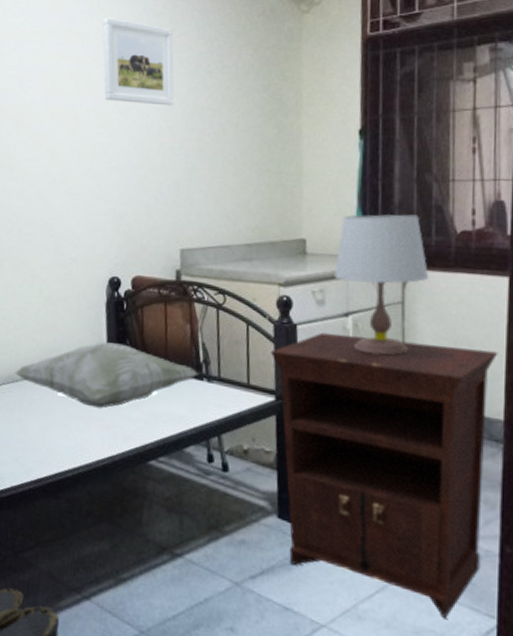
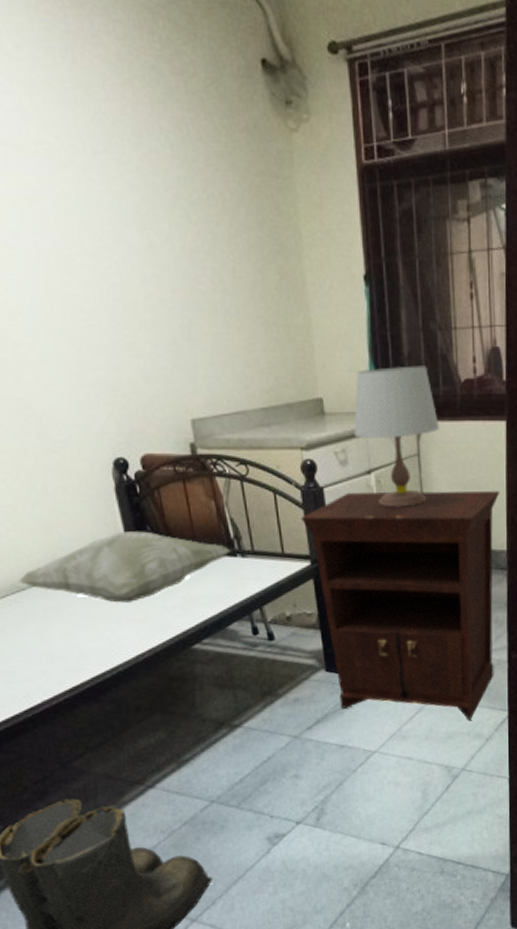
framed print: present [103,17,175,106] -> none [42,122,155,247]

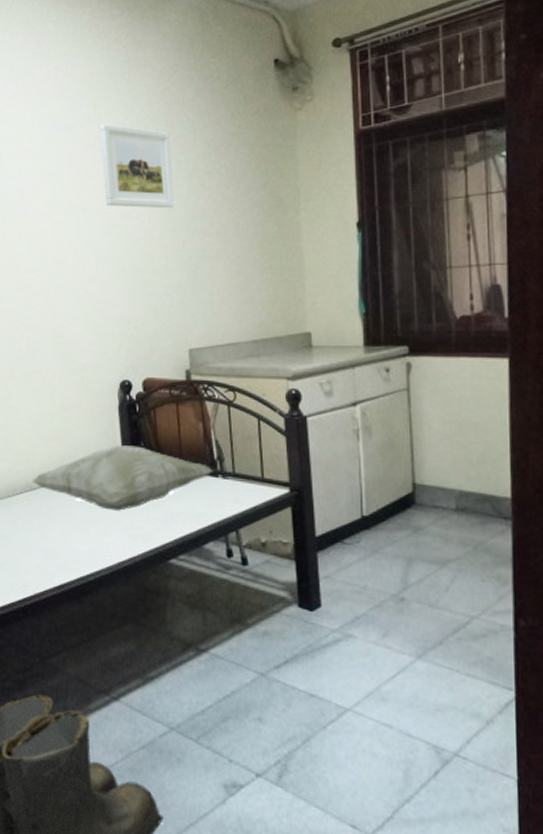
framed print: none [42,122,155,247] -> present [100,124,174,208]
nightstand: present [300,491,500,722] -> none [282,423,503,695]
table lamp: present [354,365,439,507] -> none [340,303,431,442]

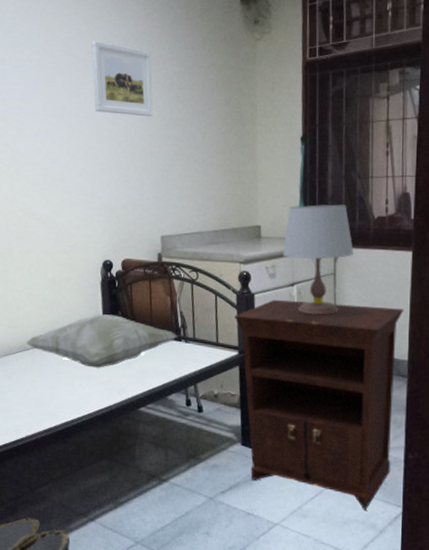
nightstand: none [282,423,503,695] -> present [234,299,404,511]
table lamp: none [340,303,431,442] -> present [283,204,353,315]

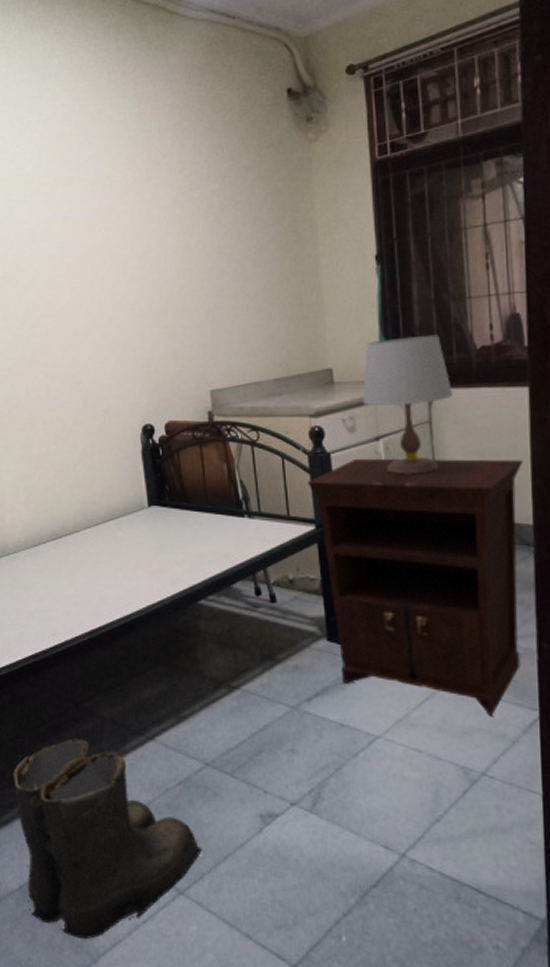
decorative pillow: present [25,314,179,368] -> none [57,490,240,555]
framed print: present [91,40,153,117] -> none [111,161,190,248]

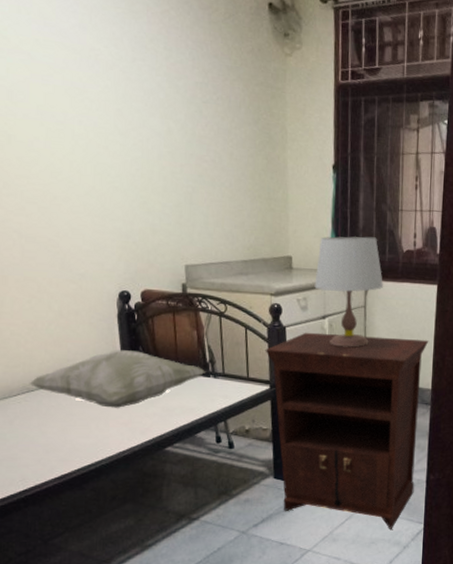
decorative pillow: none [57,490,240,555] -> present [29,350,207,408]

